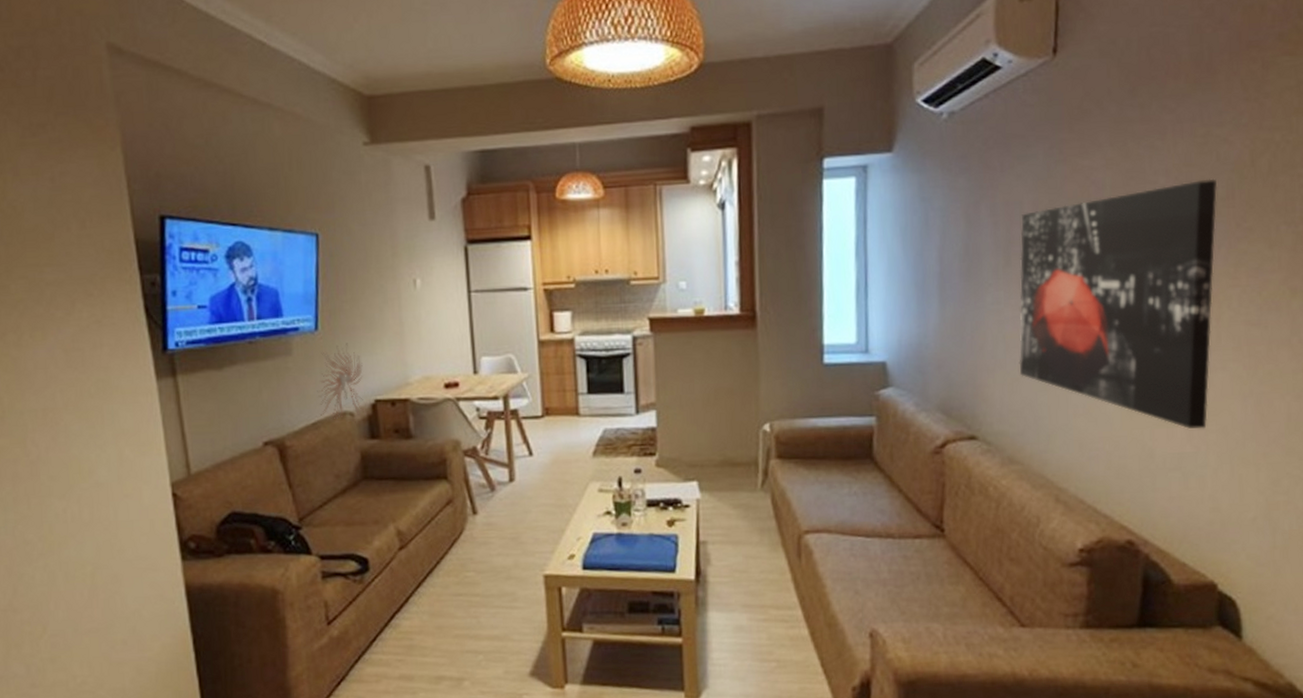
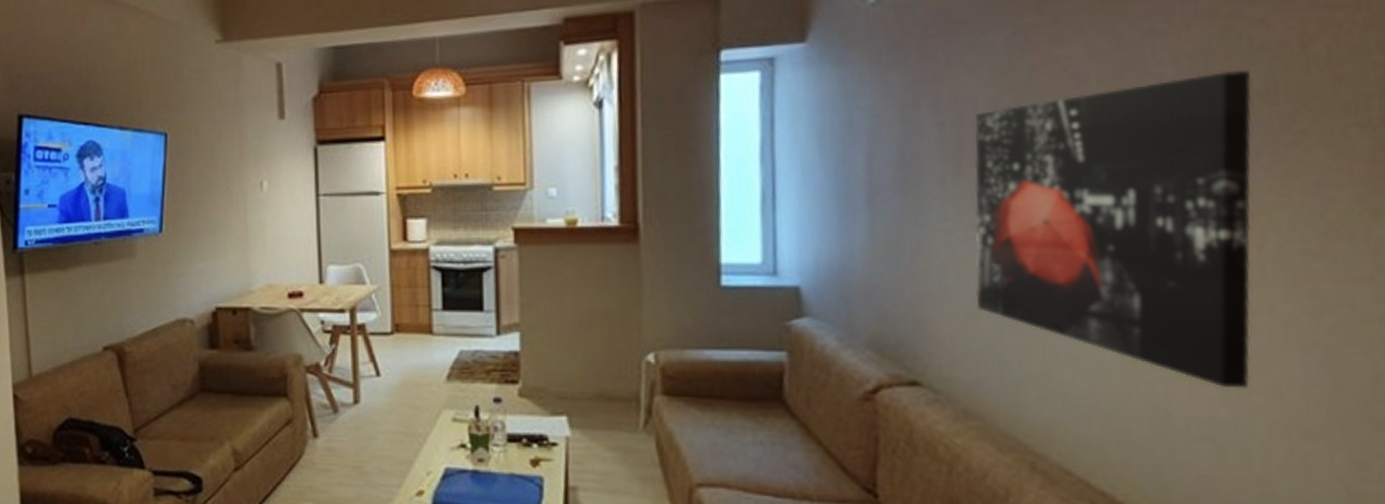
wall sculpture: present [317,343,367,420] -> none [158,246,207,327]

